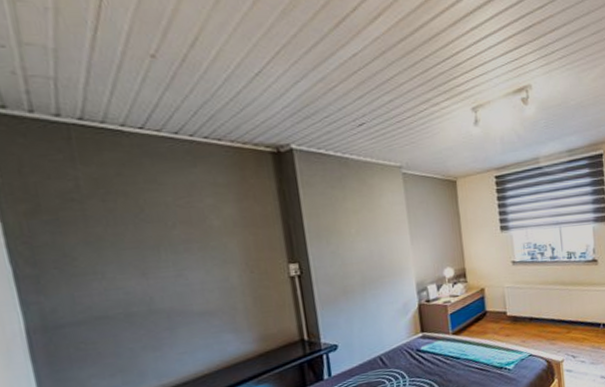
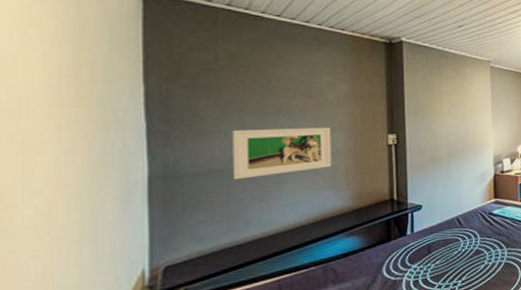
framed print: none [109,259,229,327] -> present [232,127,332,180]

